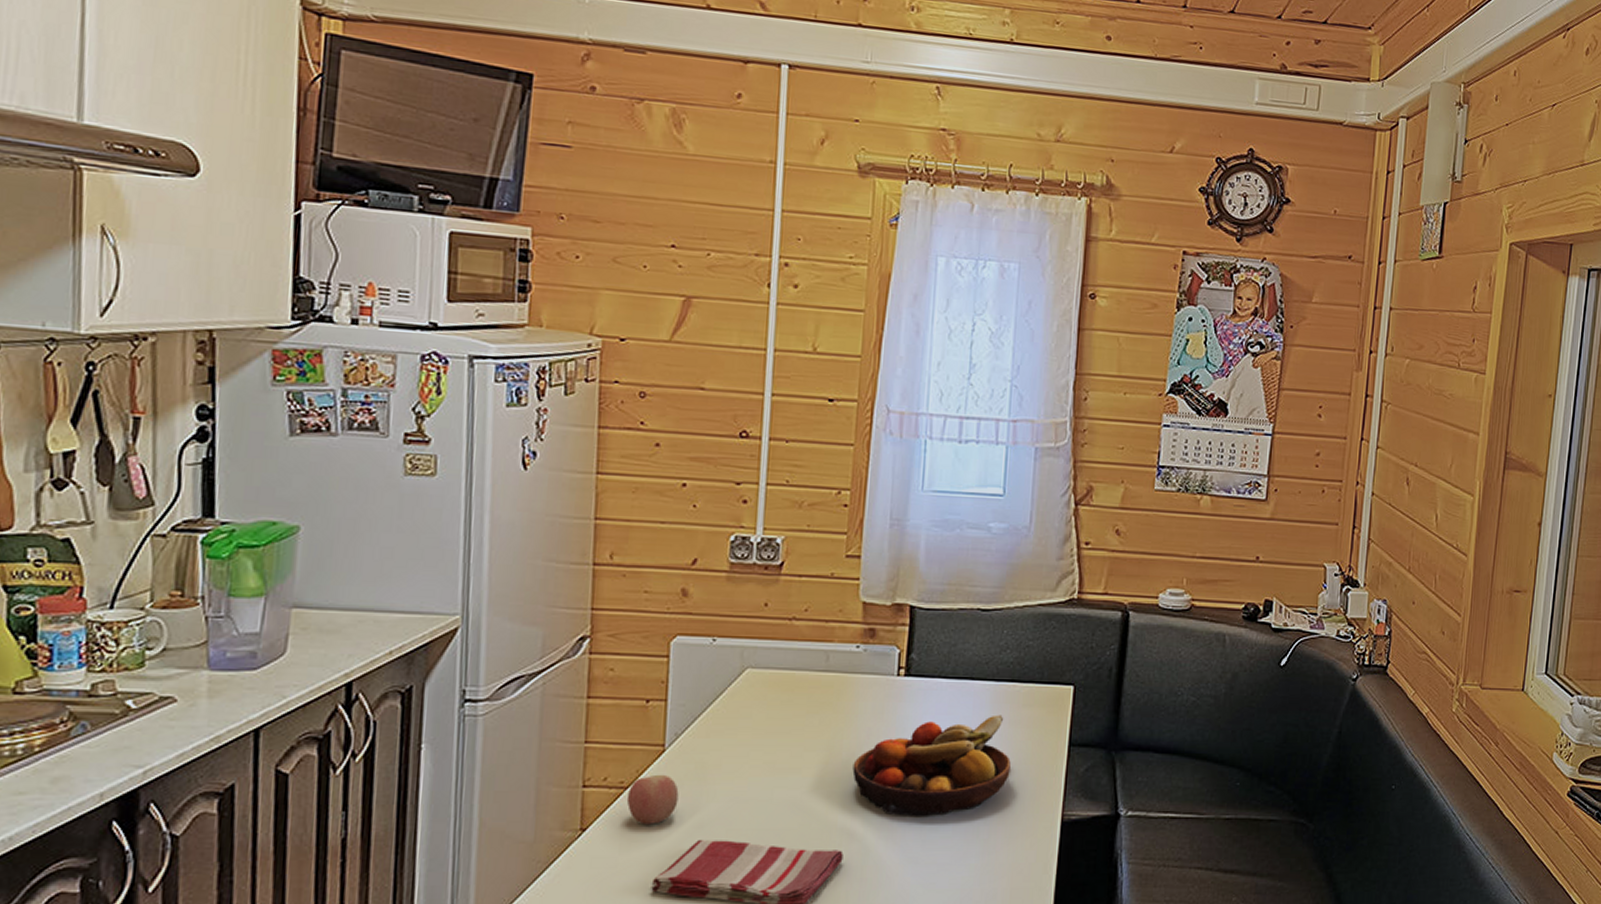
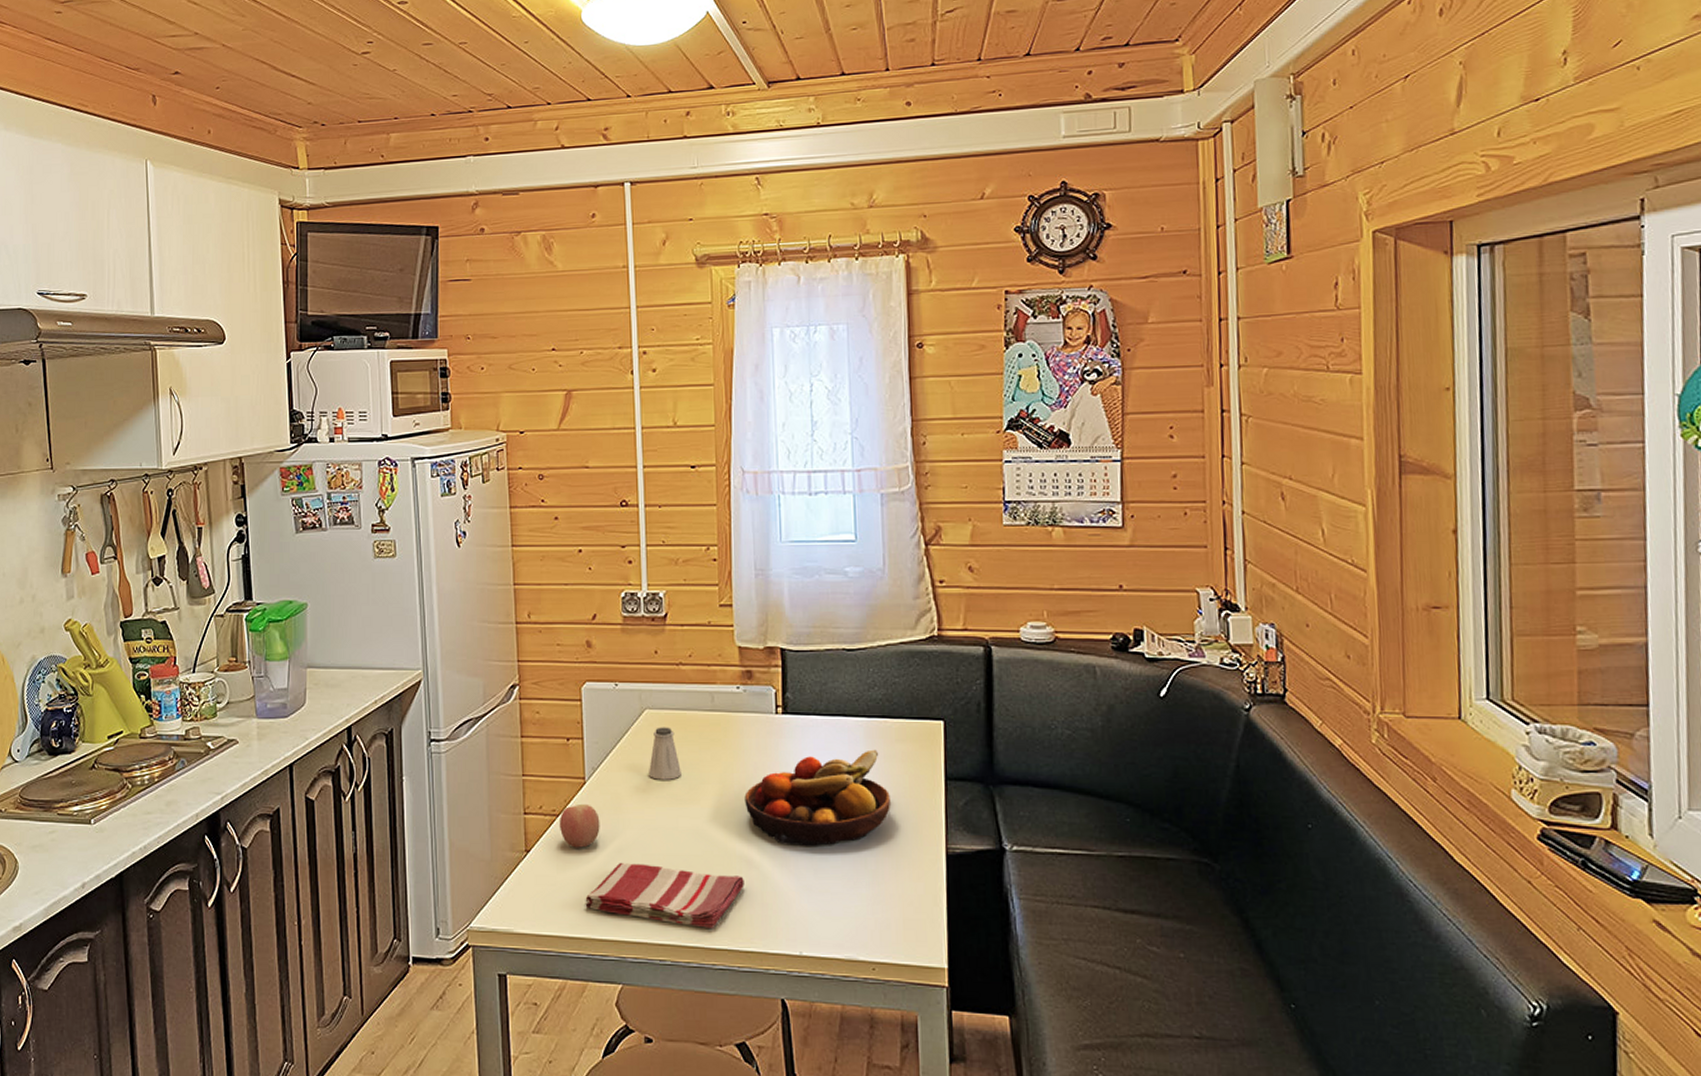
saltshaker: none [744,688,783,747] -> present [649,727,681,780]

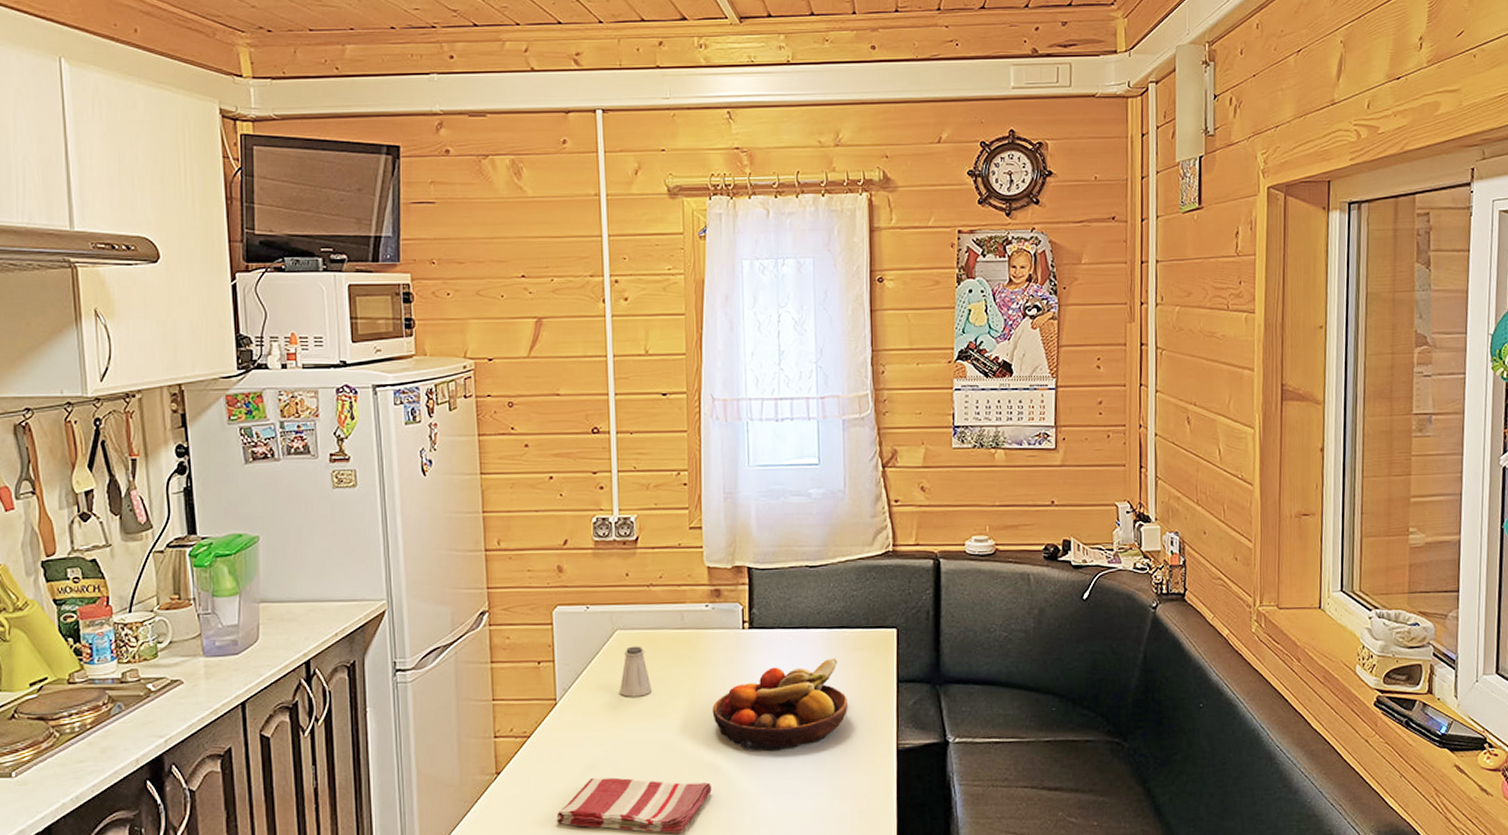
apple: present [559,803,600,848] -> none [530,724,572,767]

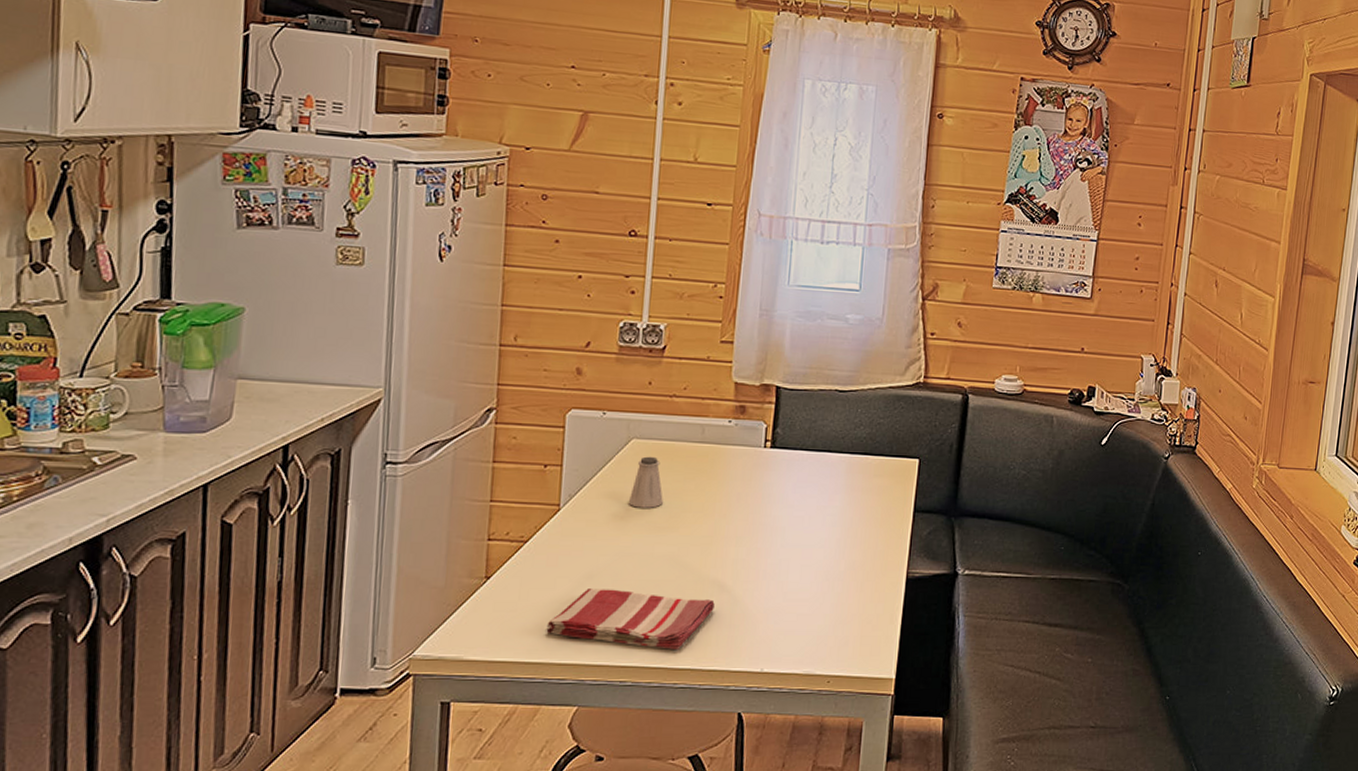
fruit bowl: present [712,658,849,751] -> none [723,483,864,571]

